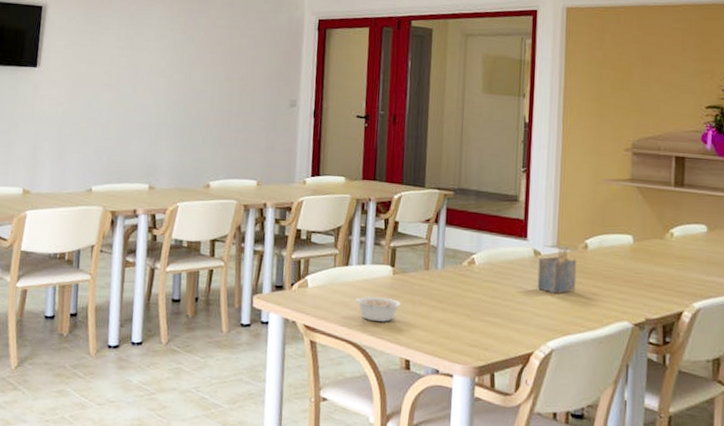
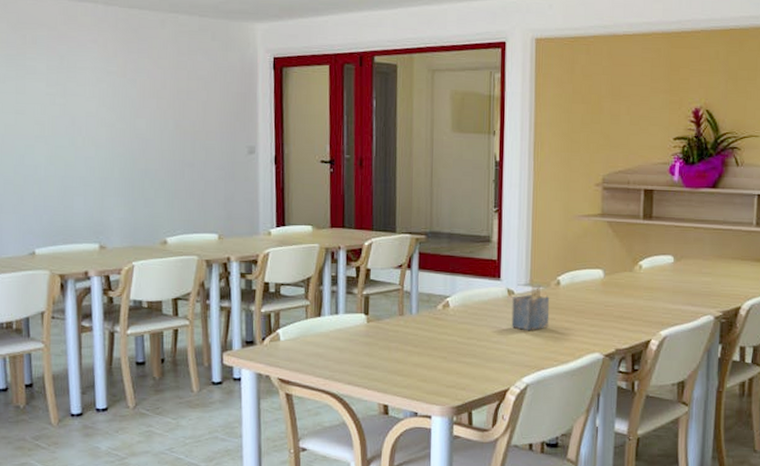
legume: present [356,296,402,323] -> none [330,346,377,371]

